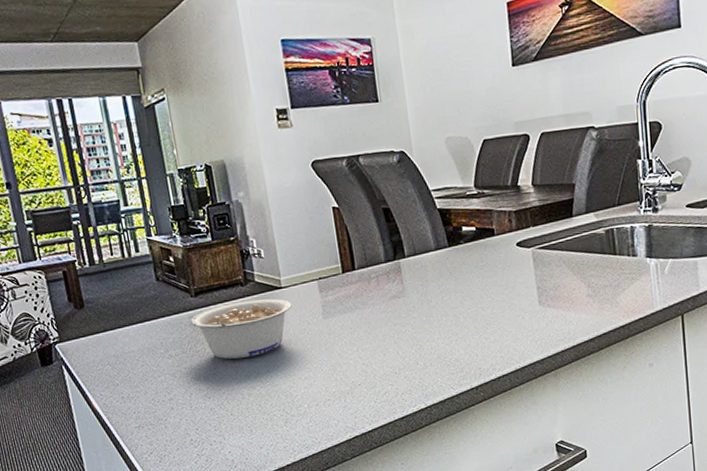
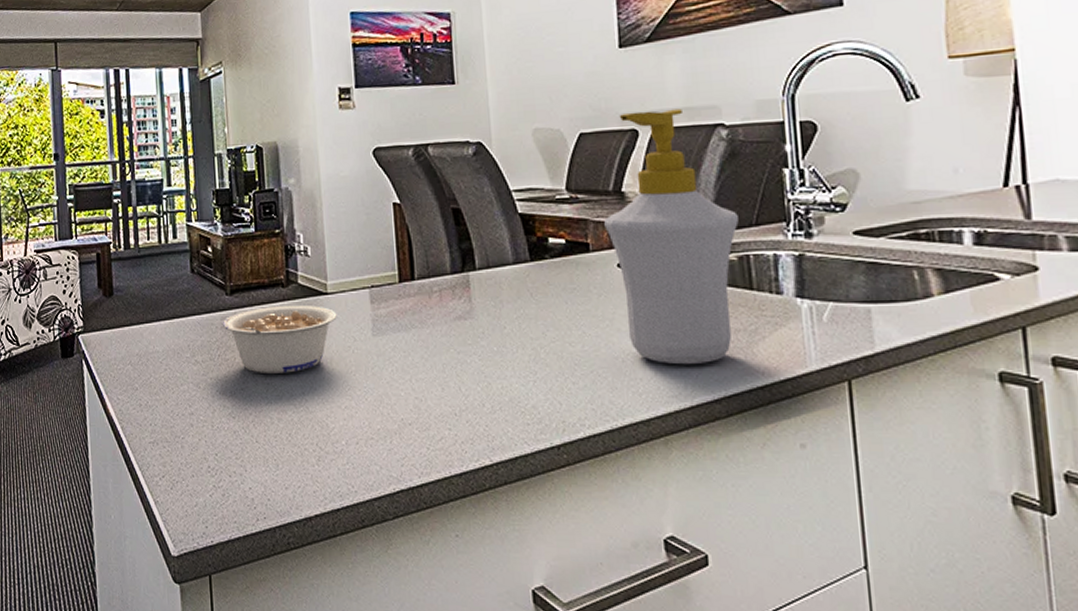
soap bottle: none [505,115,606,317] -> present [604,108,739,365]

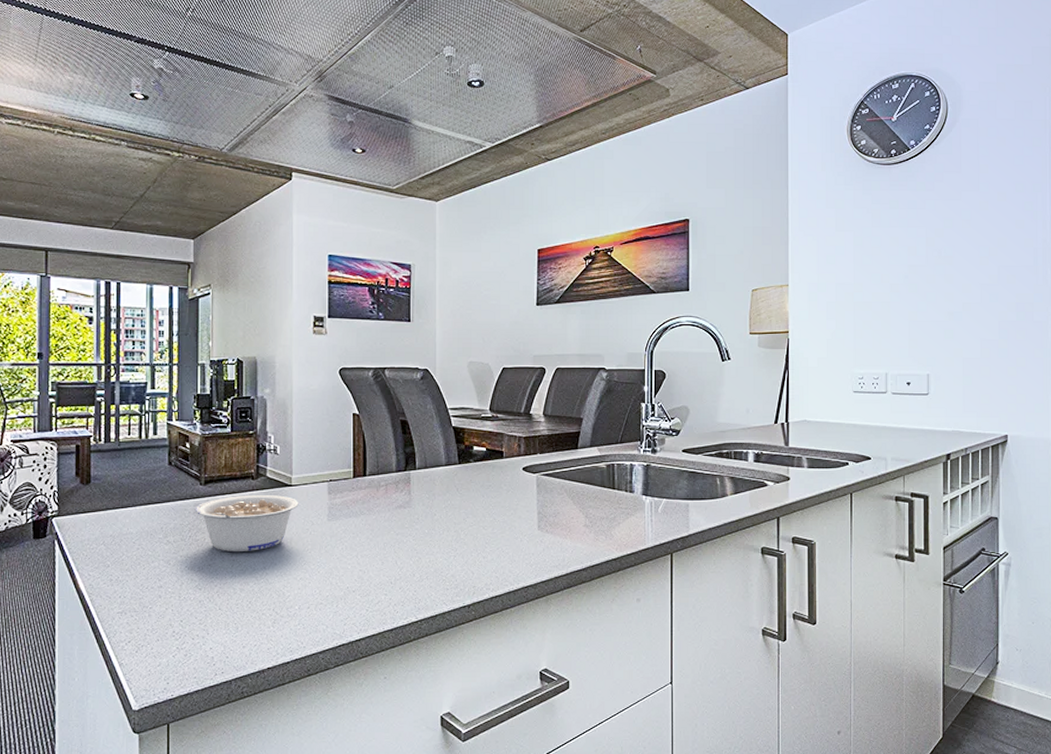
soap bottle: present [604,108,739,365] -> none [516,355,609,543]

